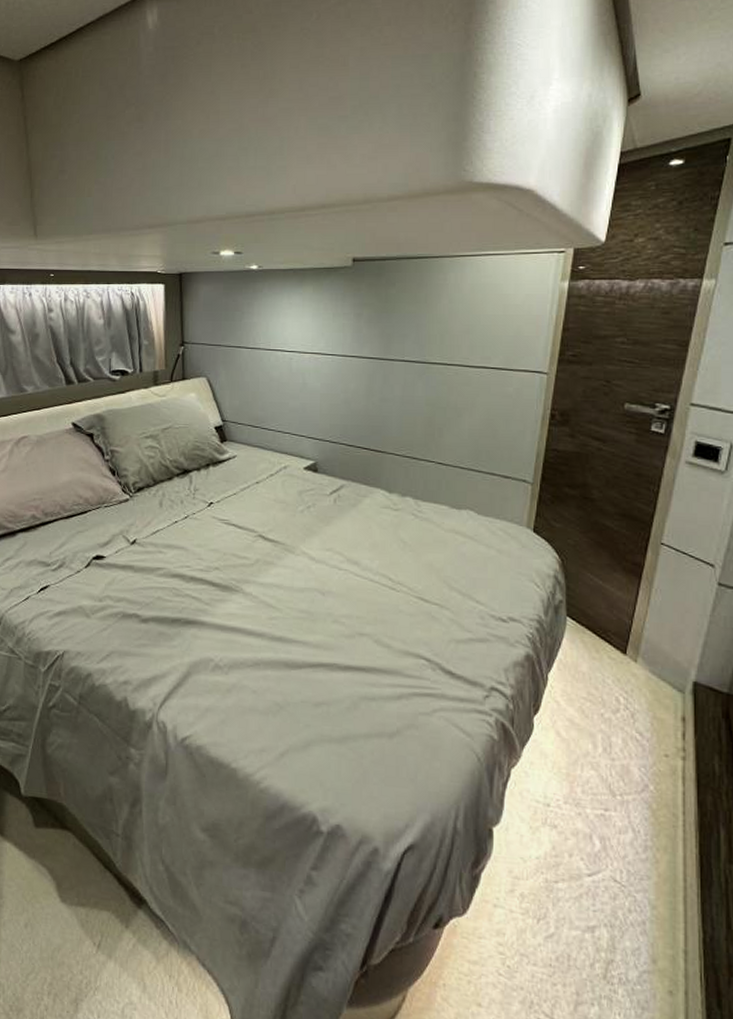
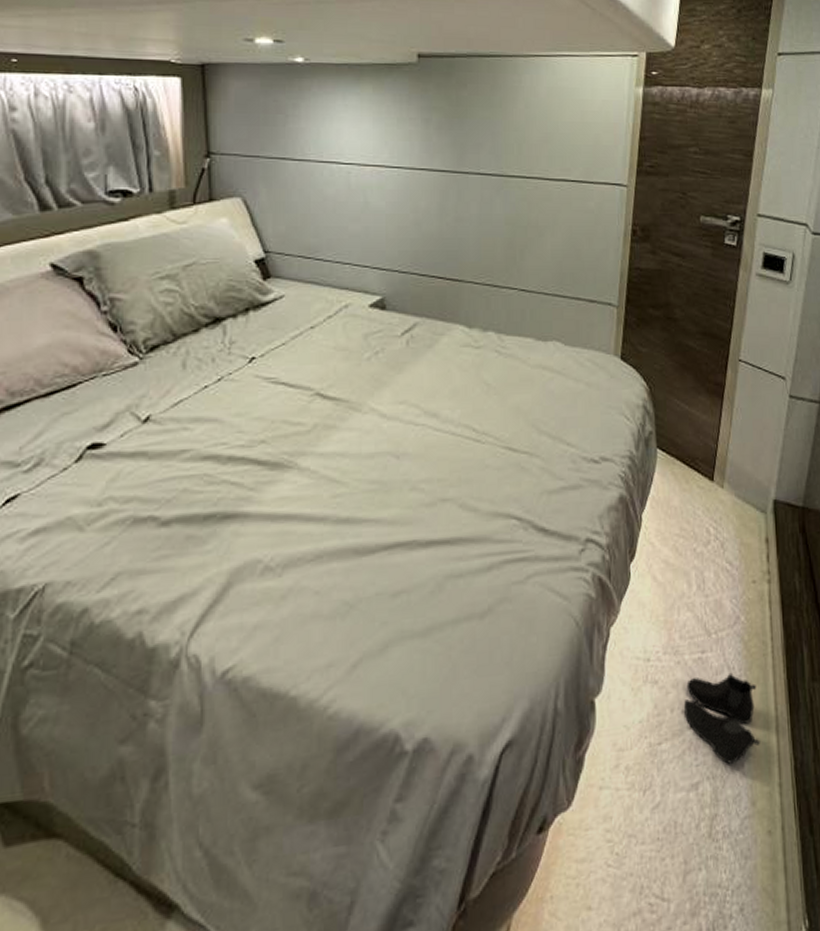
boots: none [582,831,665,919] -> present [683,672,760,764]

